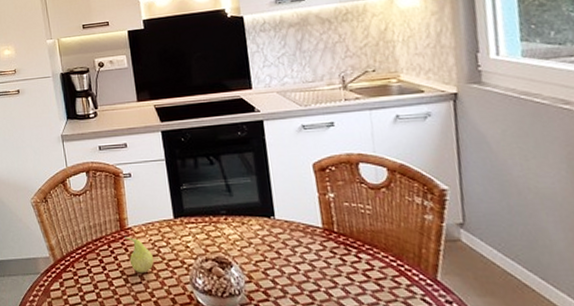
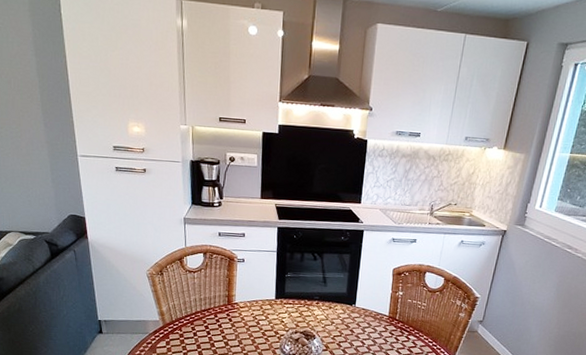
fruit: present [124,237,154,274] -> none [230,310,252,339]

